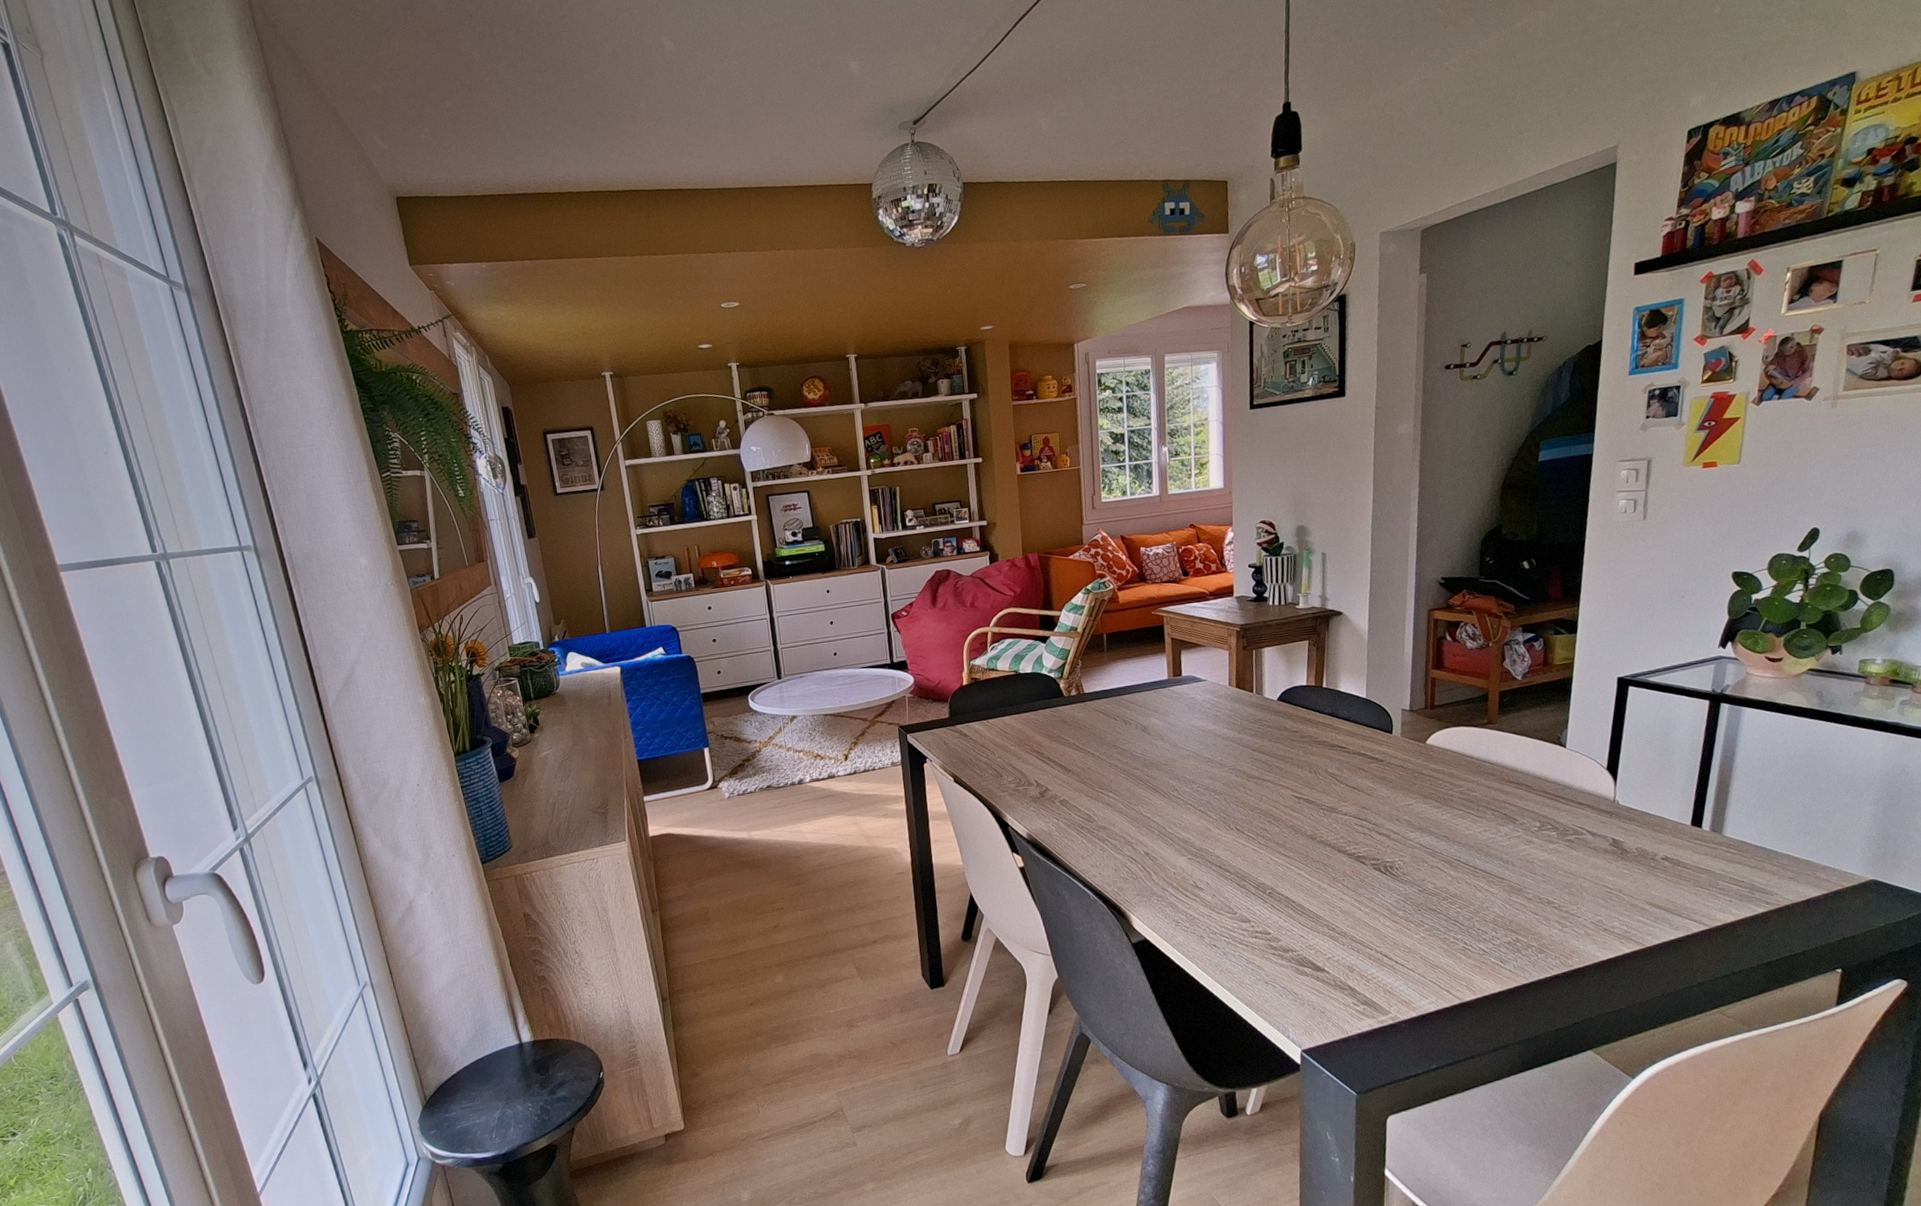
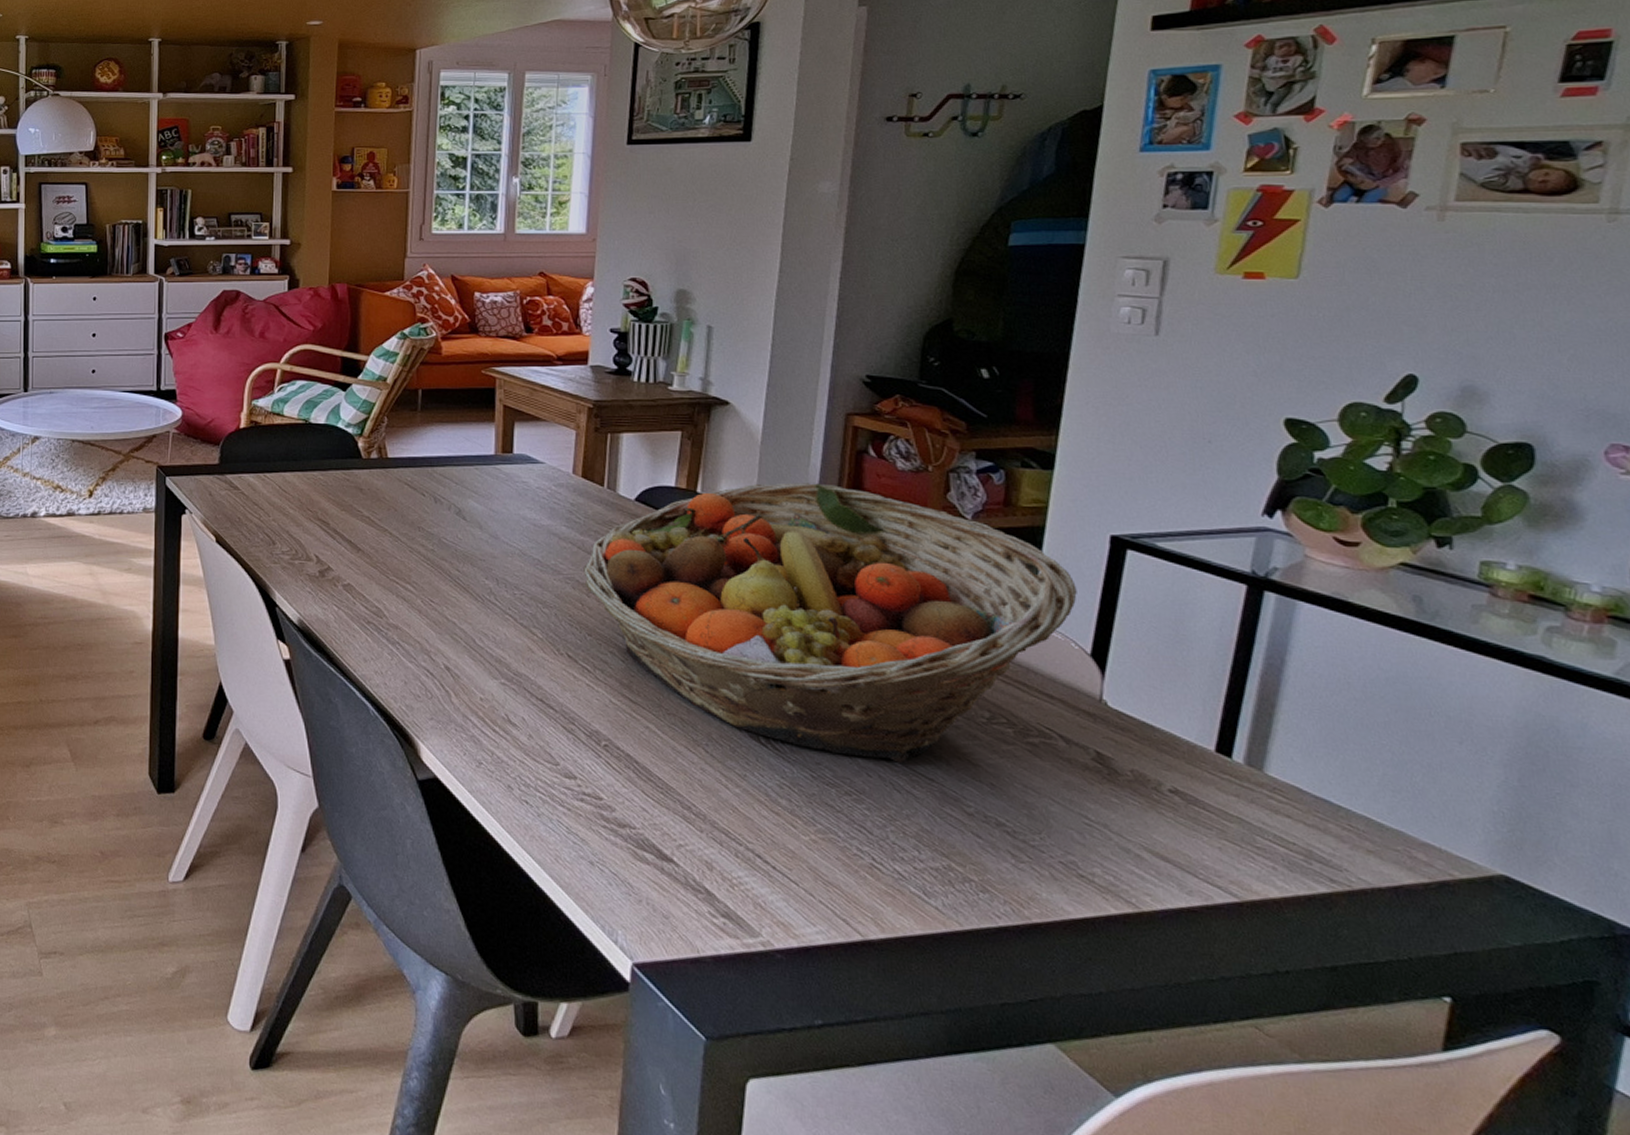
fruit basket: none [1243,667,1596,871] -> present [583,482,1077,763]

